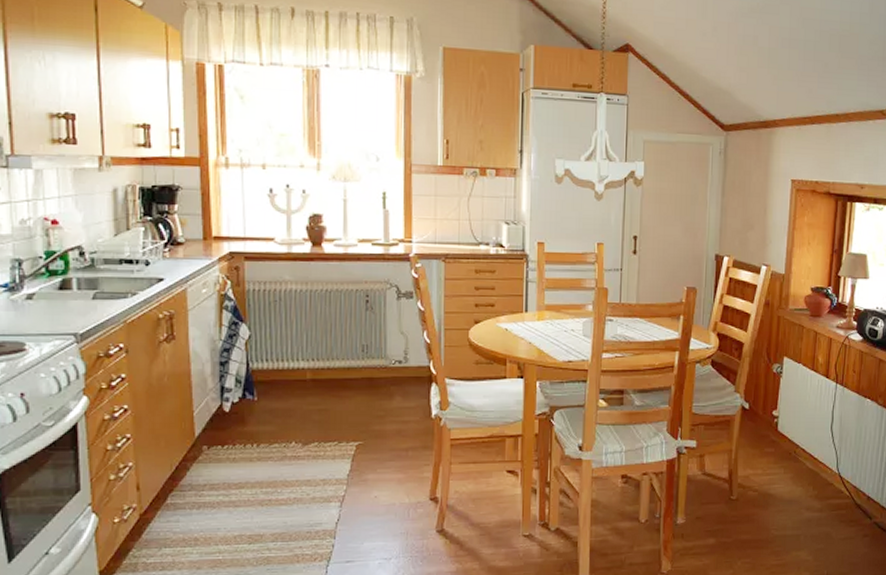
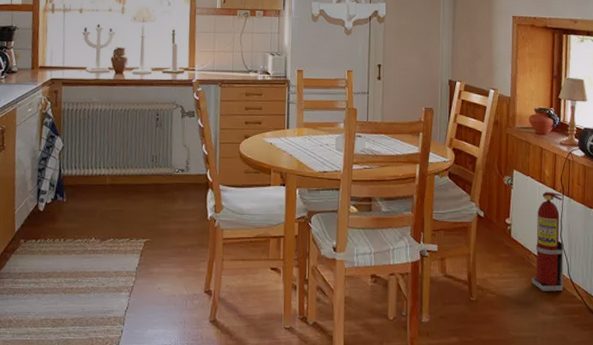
fire extinguisher: none [797,379,836,487] -> present [531,191,564,292]

